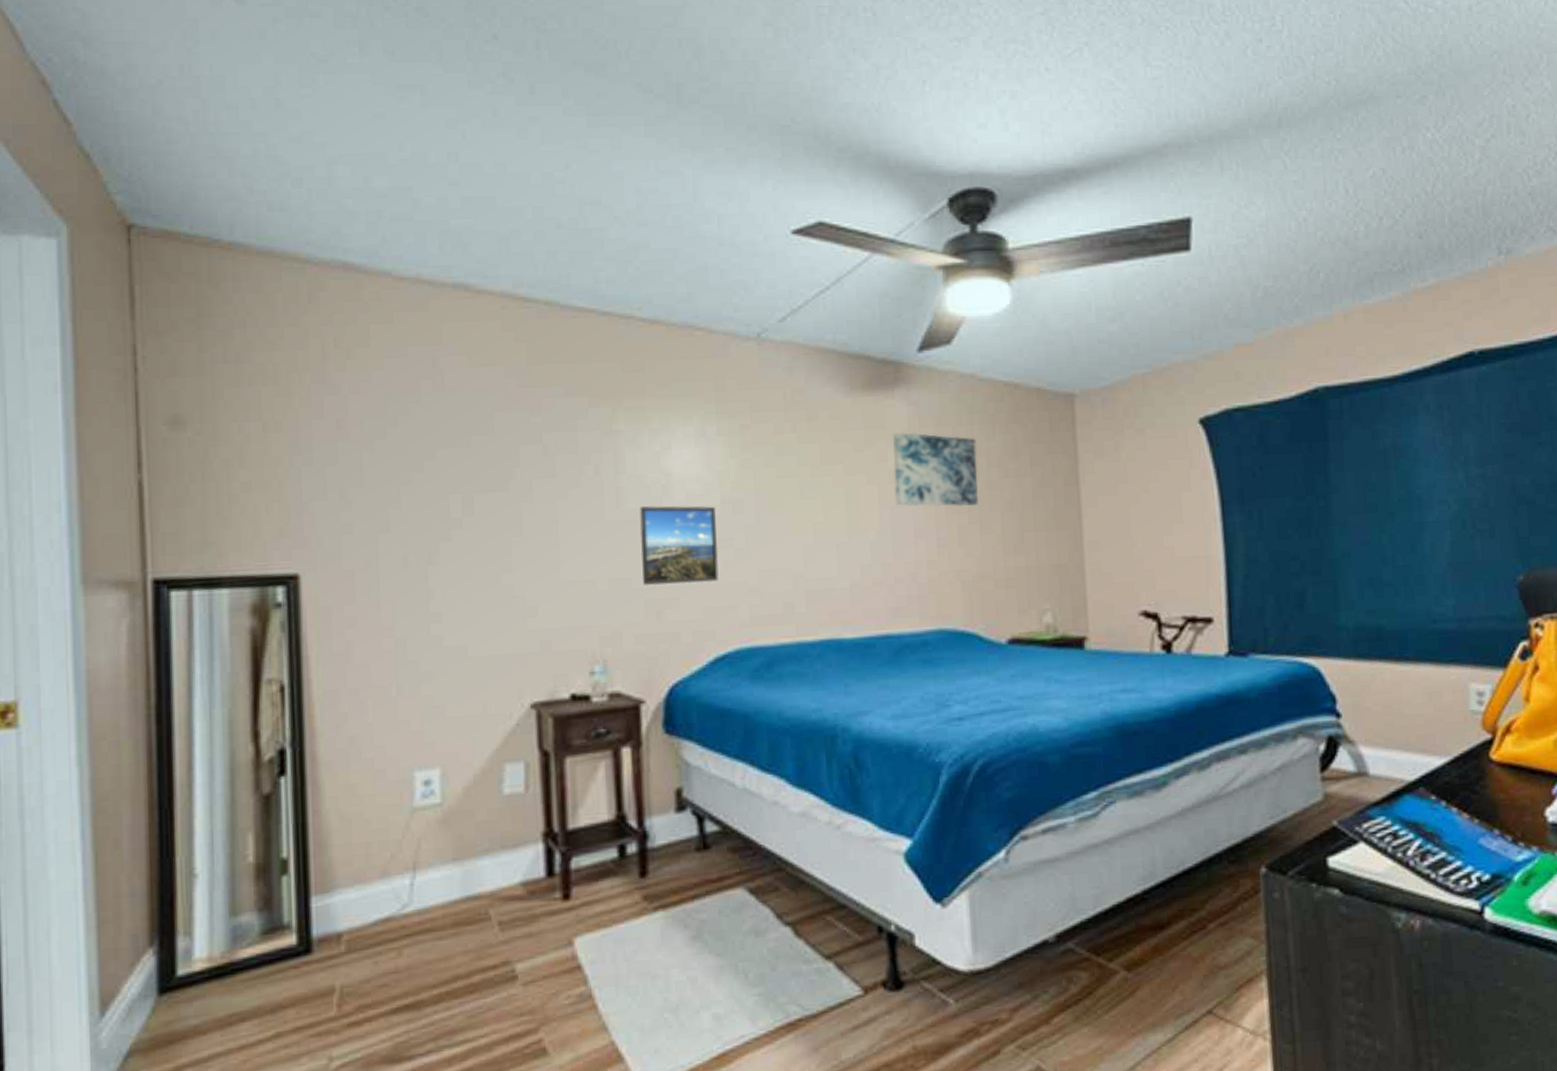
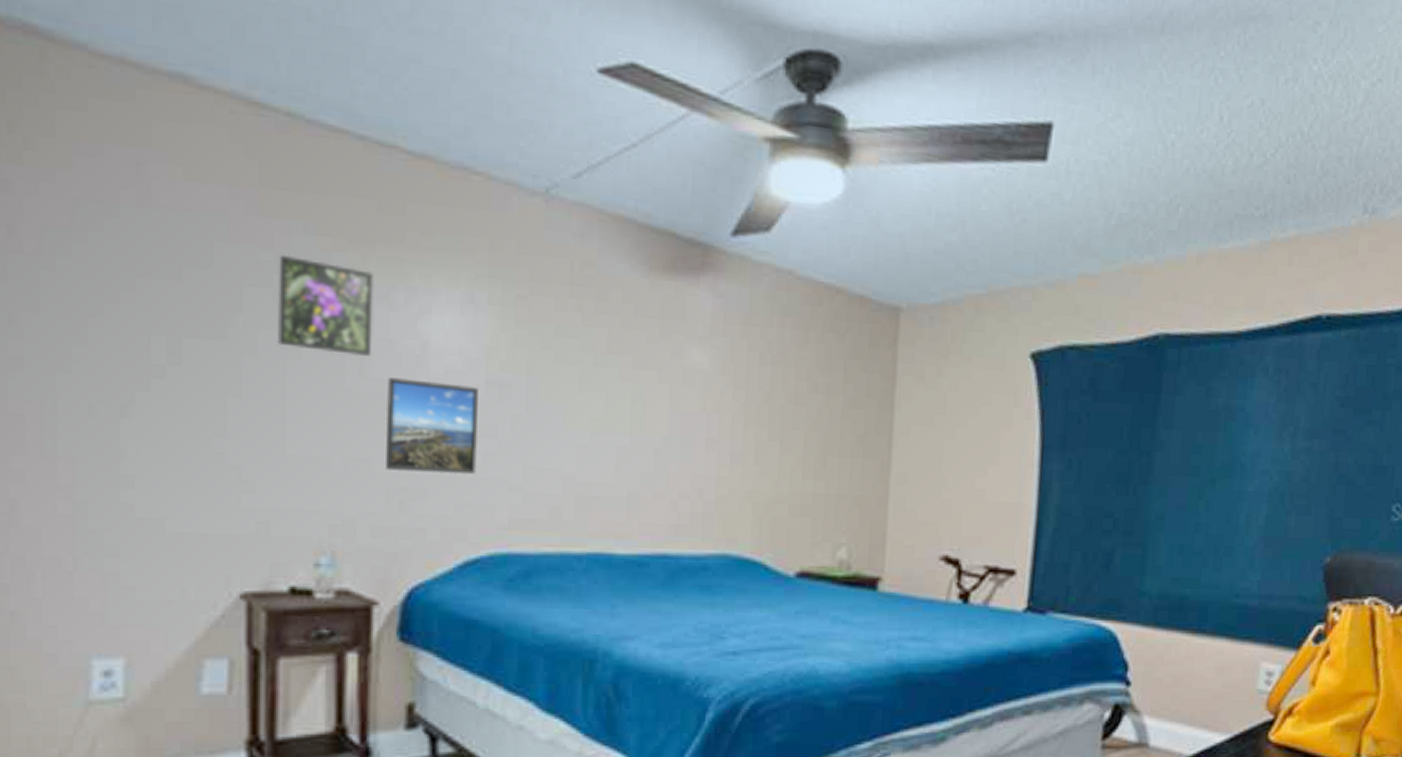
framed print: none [546,415,625,492] -> present [278,255,374,357]
wall art: present [893,431,978,507] -> none [688,326,786,421]

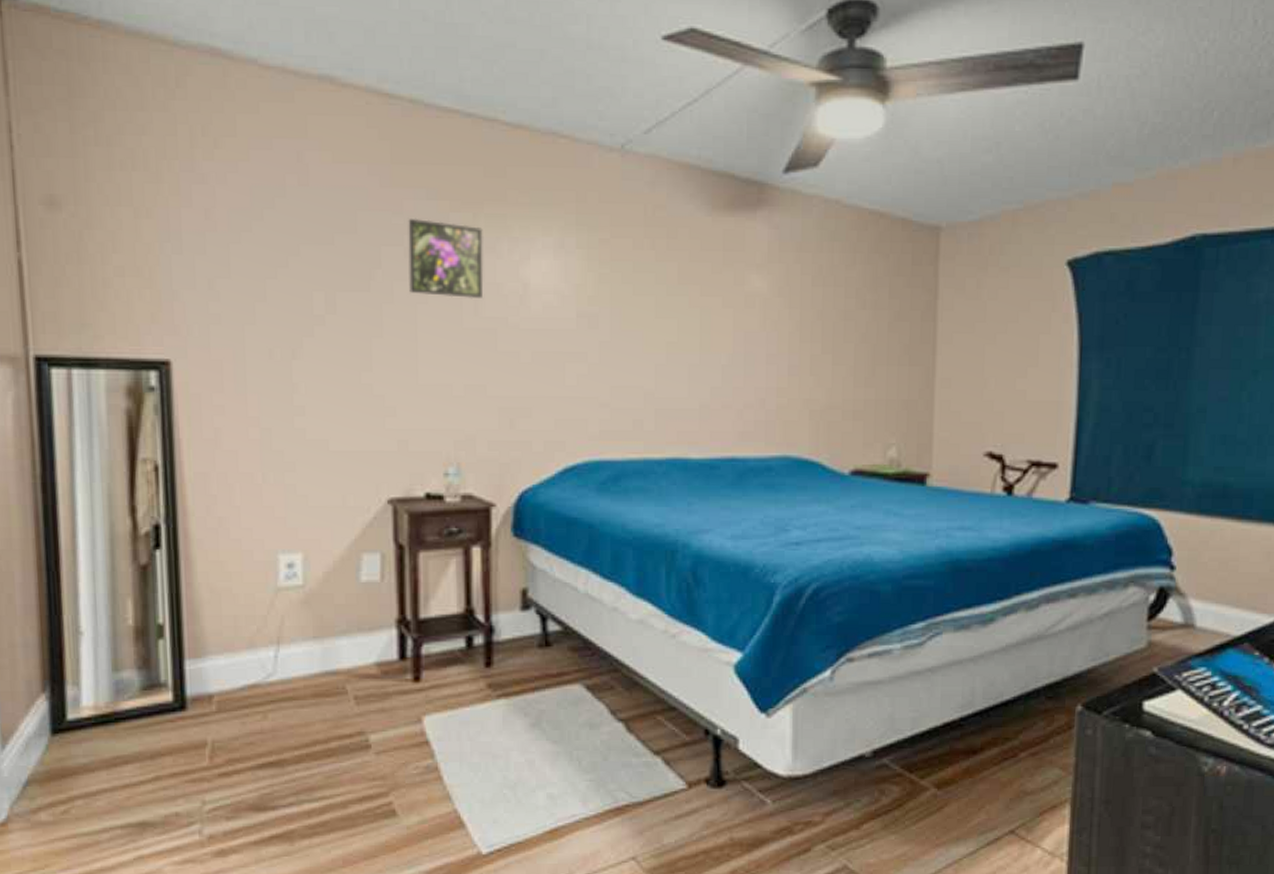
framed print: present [385,377,479,474] -> none [496,315,572,394]

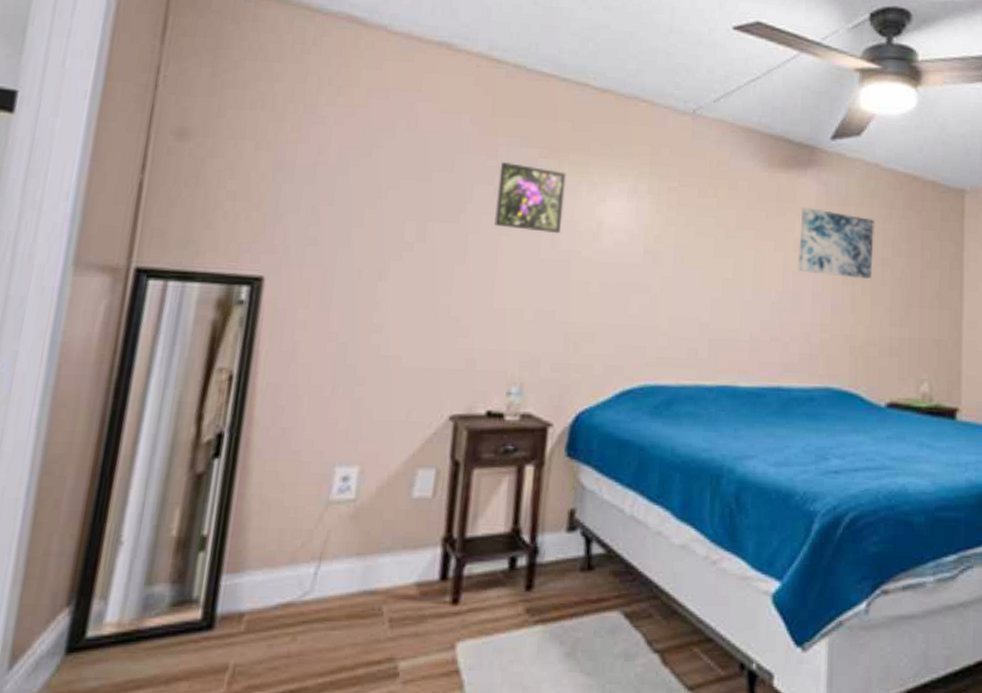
wall art: none [750,255,835,336] -> present [798,207,874,279]

